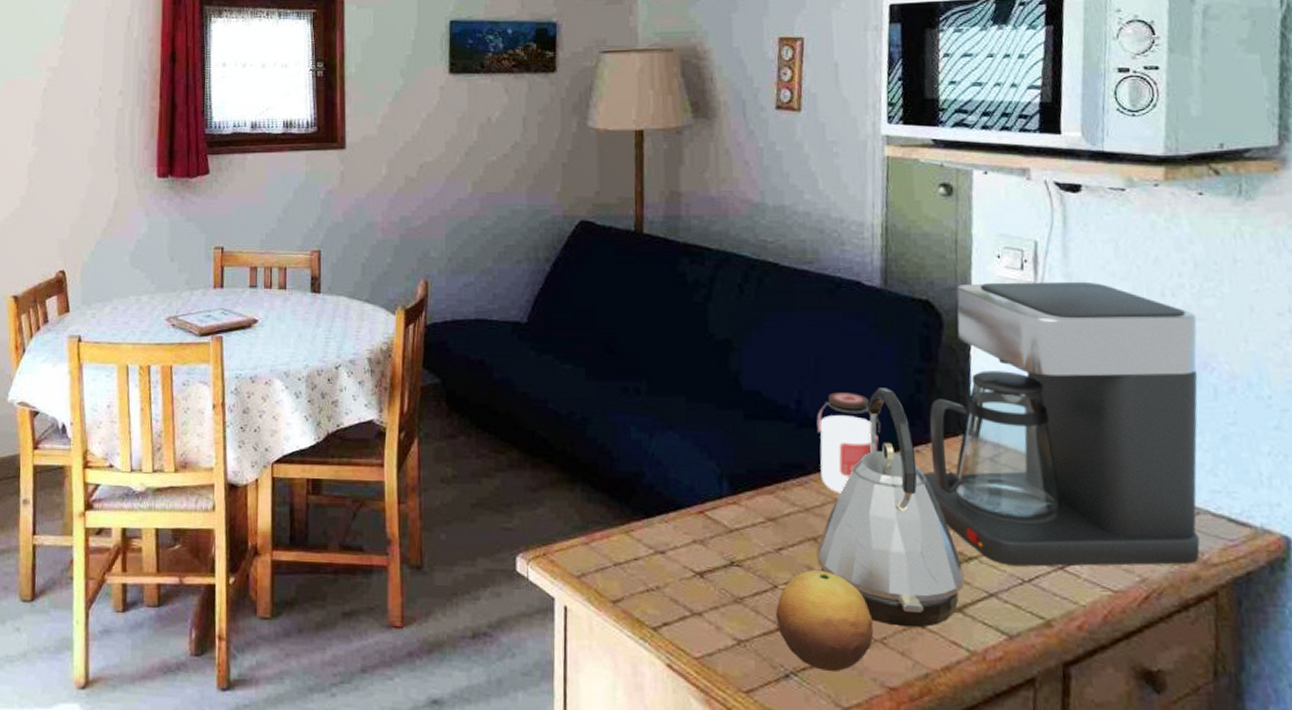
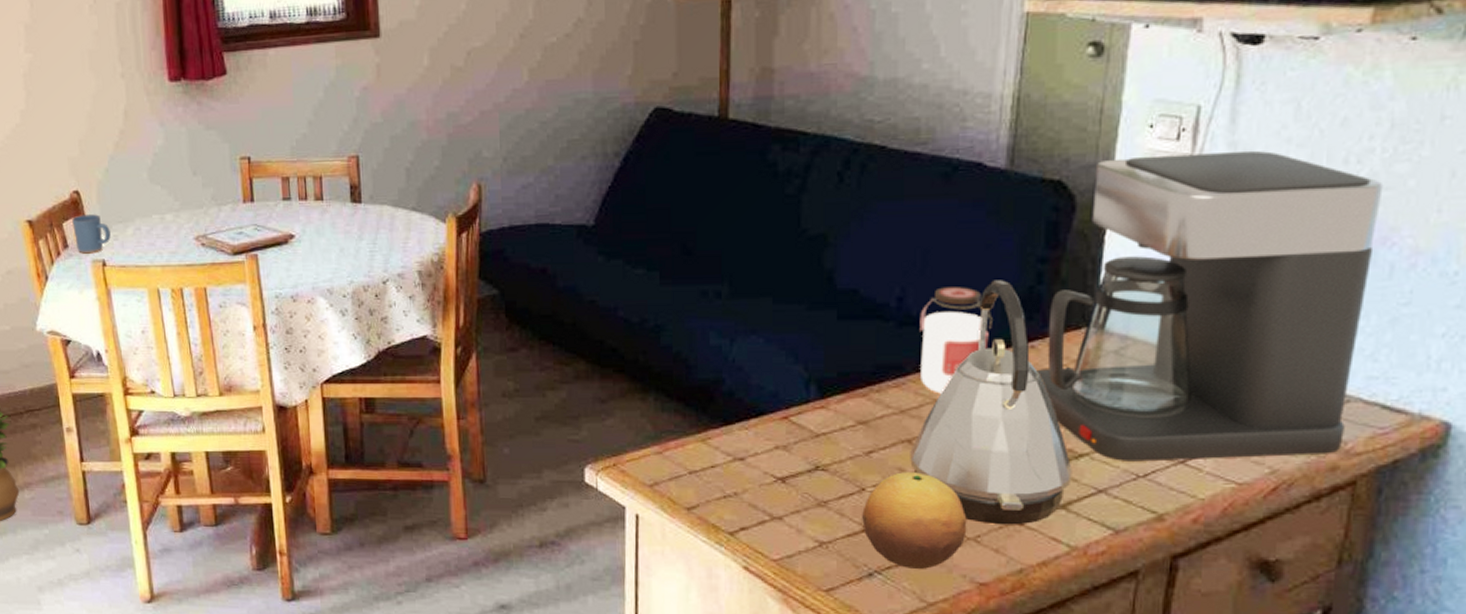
mug: none [55,293,89,329] -> present [72,214,111,254]

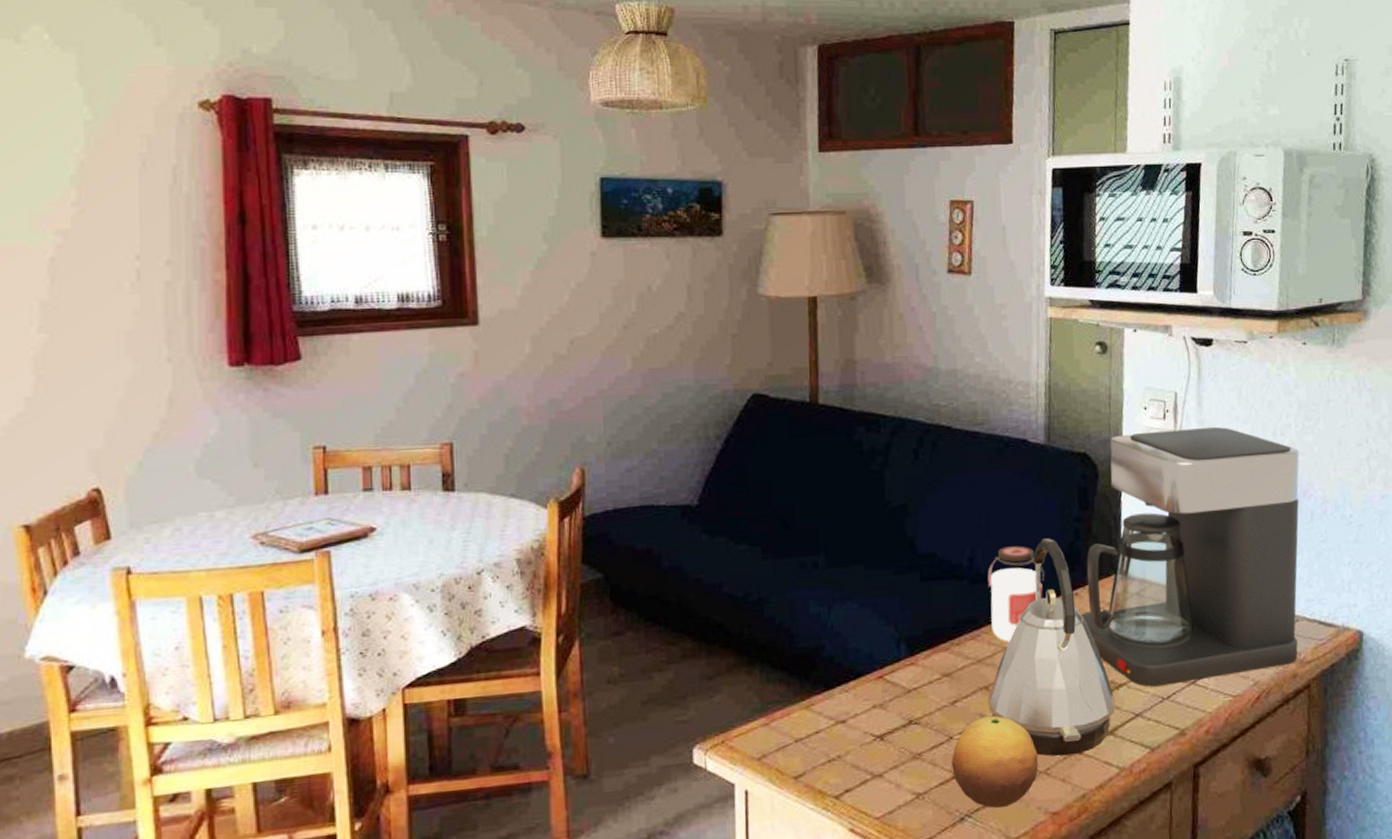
mug: present [72,214,111,254] -> none [88,514,140,561]

